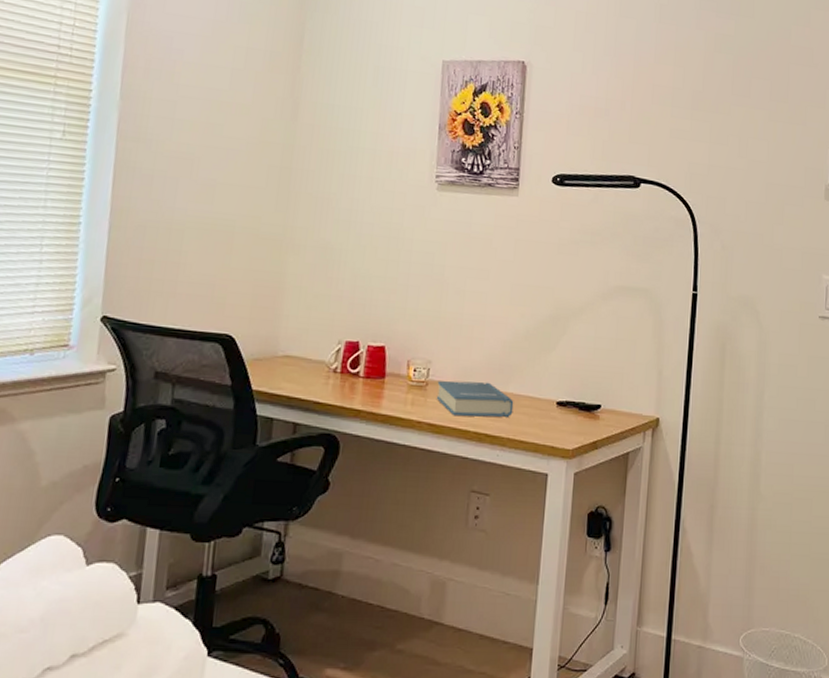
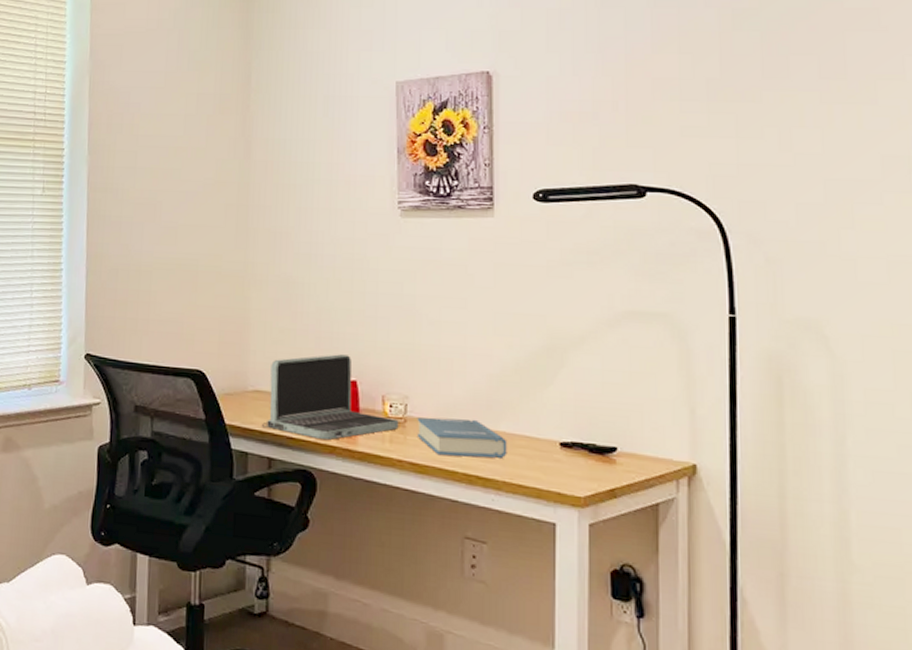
laptop: none [288,320,421,405] -> present [261,354,399,441]

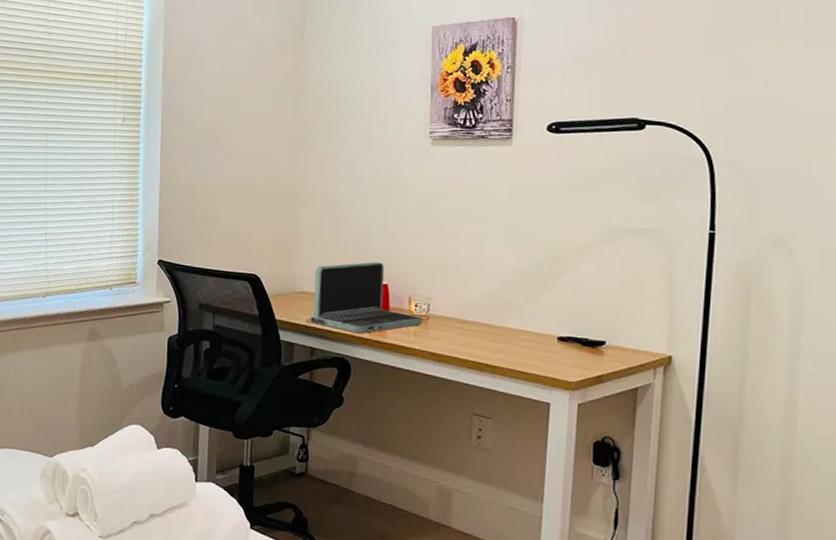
hardback book: present [416,417,508,458] -> none [437,315,513,350]

